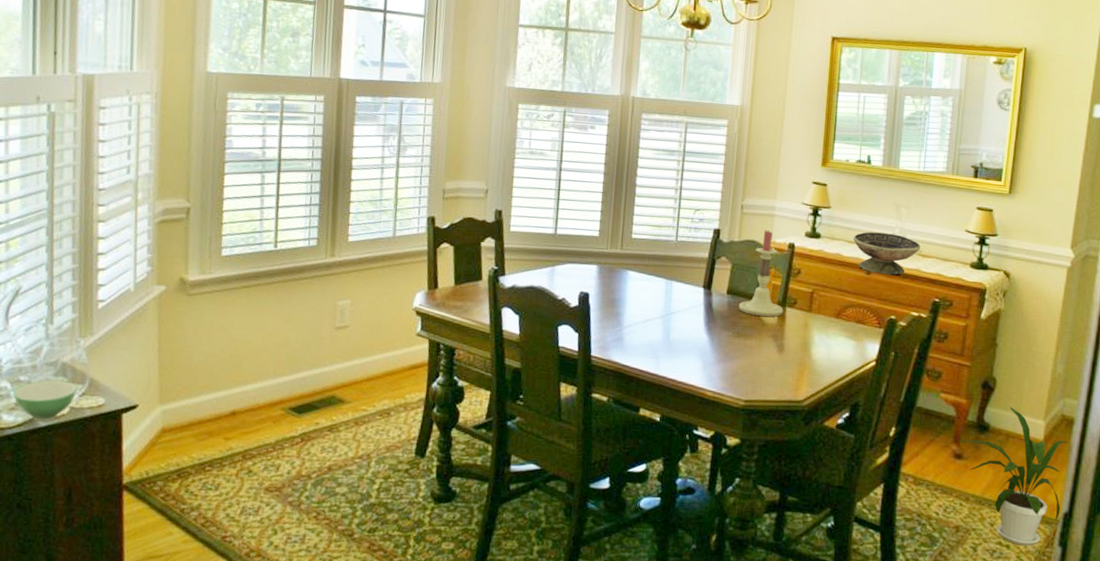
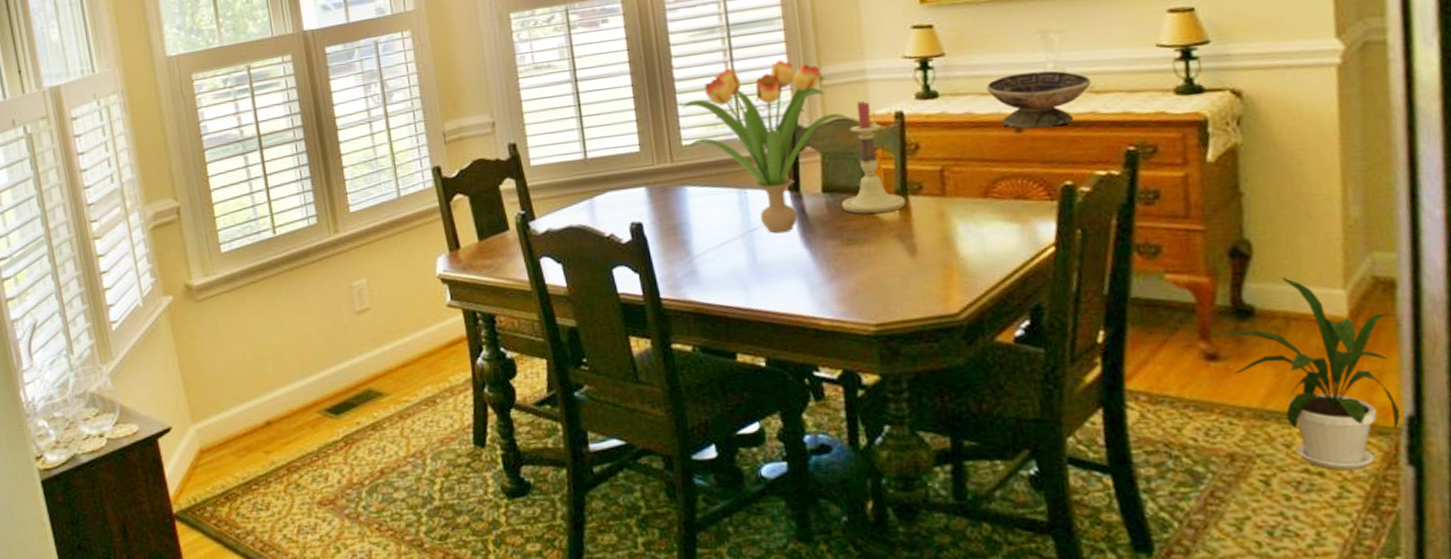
bowl: present [12,380,78,423] -> none [50,411,111,459]
flower arrangement: none [637,184,756,319] -> present [681,60,848,233]

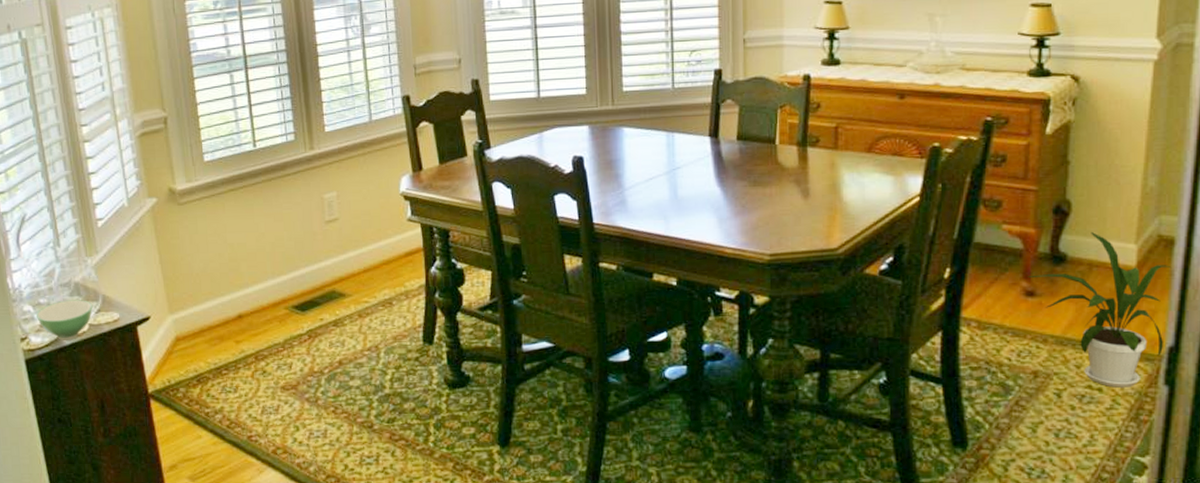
bowl: none [50,411,111,459] -> present [35,300,93,342]
flower arrangement: present [681,60,848,233] -> none [625,22,764,172]
candlestick: present [841,101,907,215] -> none [751,63,805,161]
decorative bowl: present [985,70,1091,129] -> none [879,48,963,97]

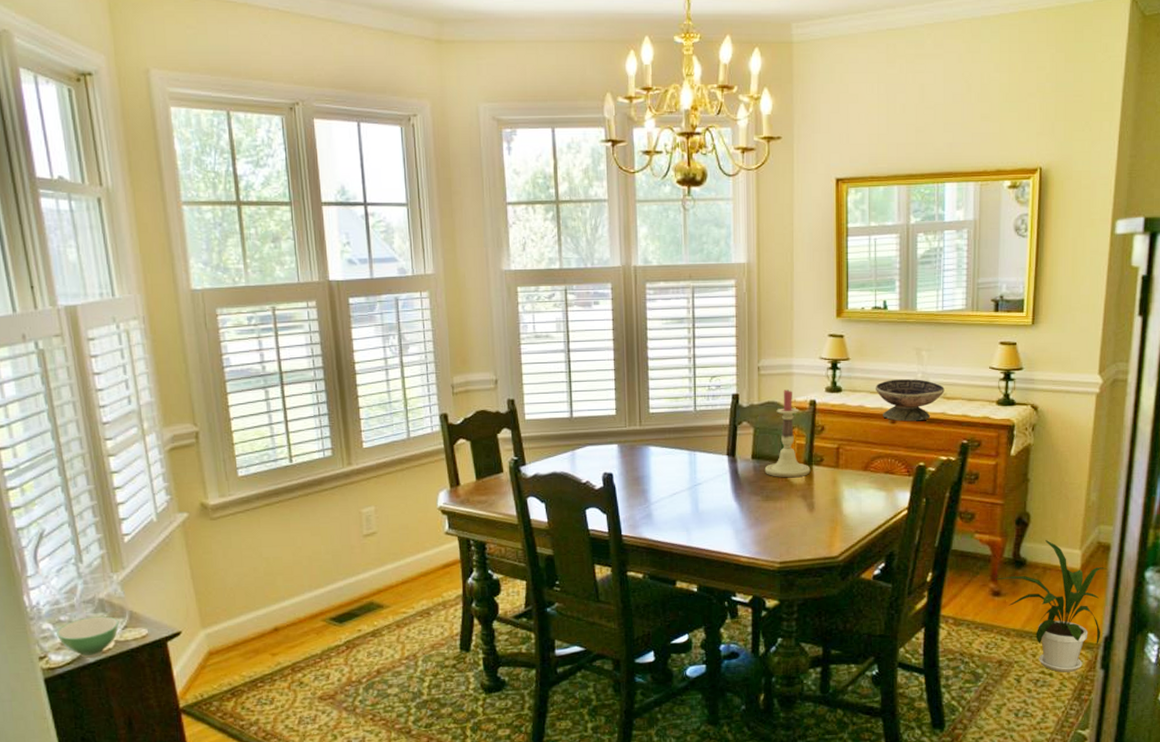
candlestick: none [751,63,805,161] -> present [764,390,811,478]
decorative bowl: none [879,48,963,97] -> present [875,379,945,422]

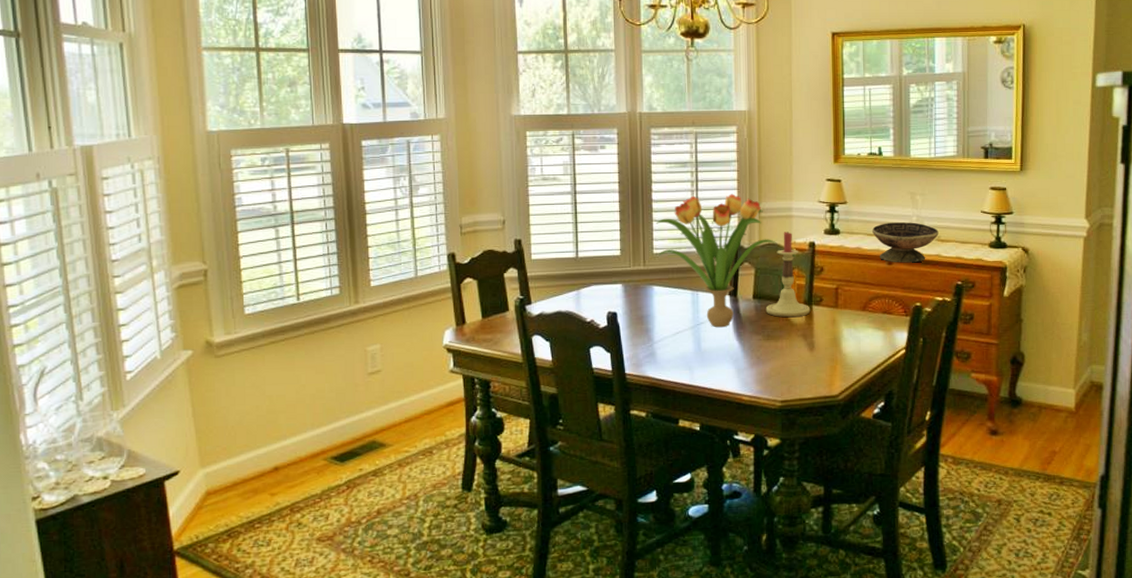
bowl: present [56,616,119,659] -> none [51,455,117,499]
flower arrangement: none [651,350,776,488] -> present [655,194,776,327]
house plant: present [994,539,1108,673] -> none [991,378,1101,512]

